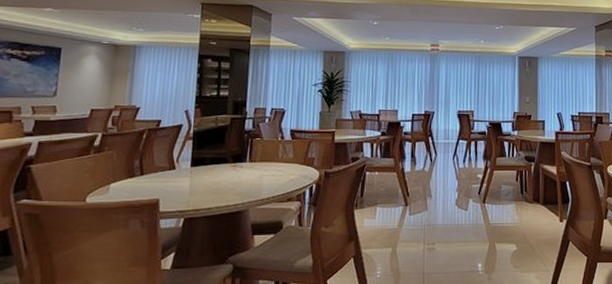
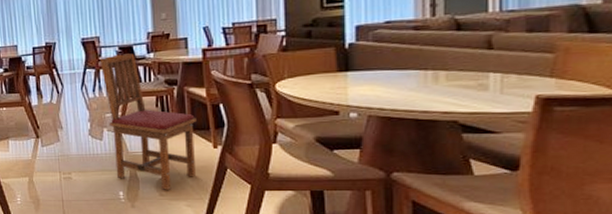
dining chair: none [472,129,548,262] -> present [99,53,197,190]

